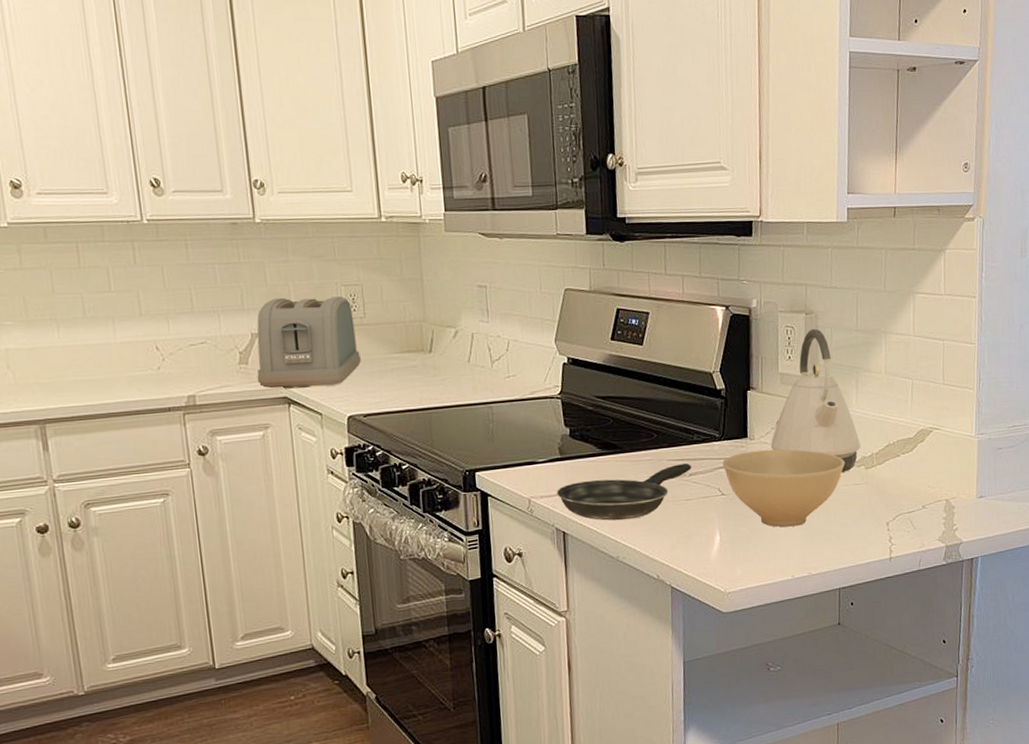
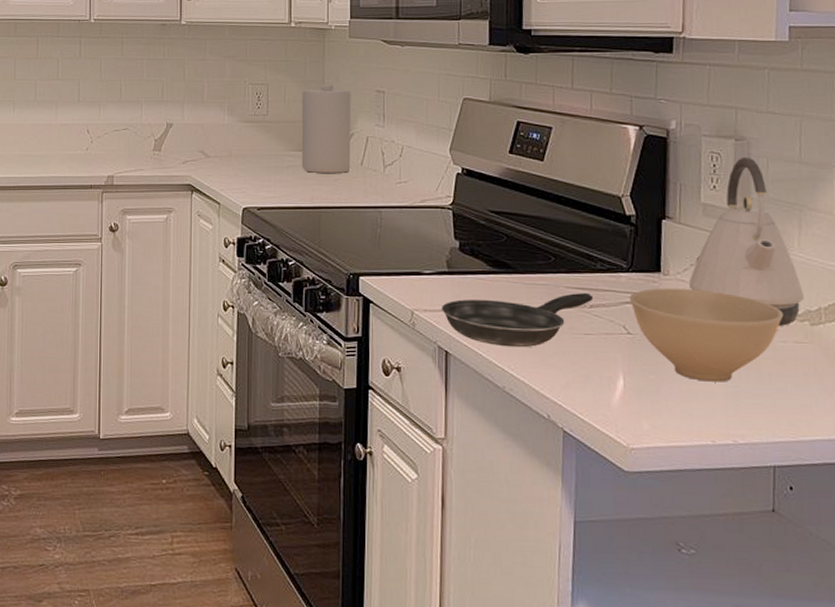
toaster: present [256,296,361,389] -> none [167,92,260,177]
paper towel holder: none [400,282,458,374] -> present [301,85,351,173]

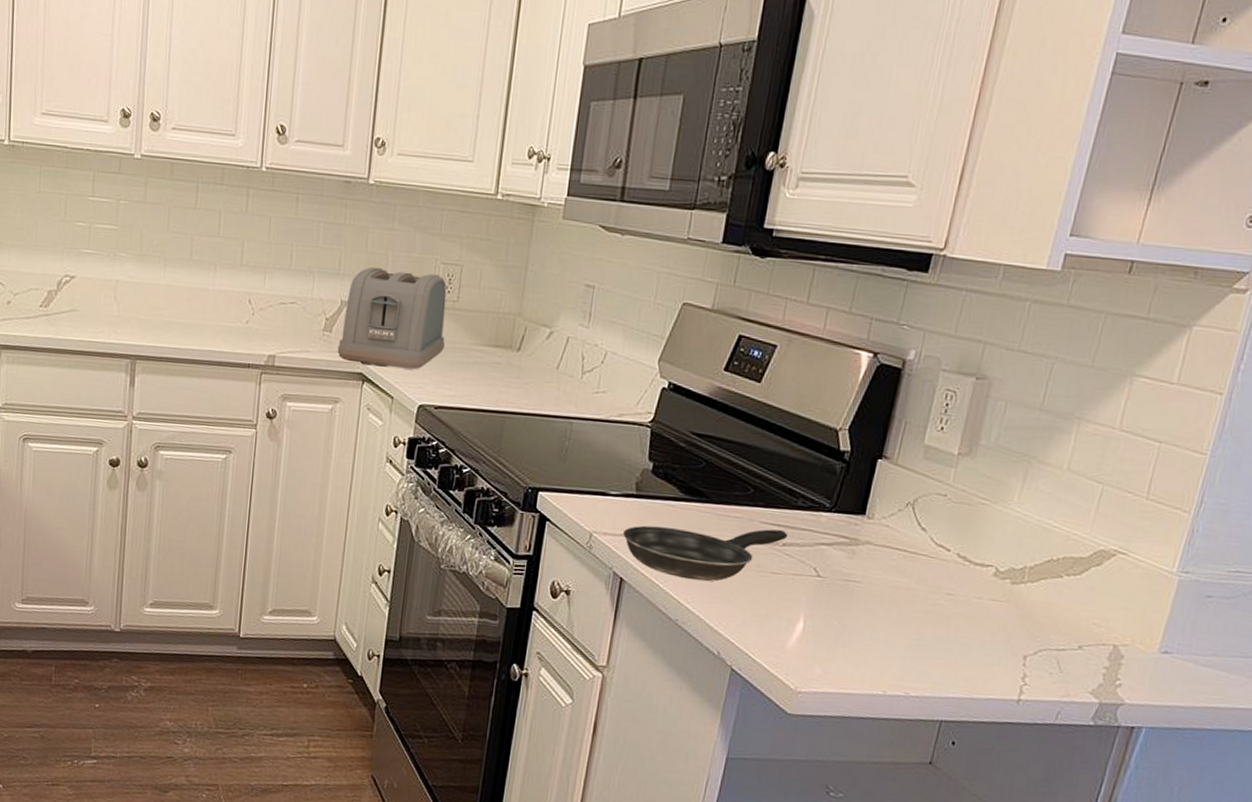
toaster: none [167,92,260,177] -> present [337,266,447,370]
paper towel holder: present [301,85,351,173] -> none [489,272,557,376]
bowl: present [629,288,784,382] -> none [826,531,986,634]
kettle: present [689,157,804,326] -> none [892,398,1012,582]

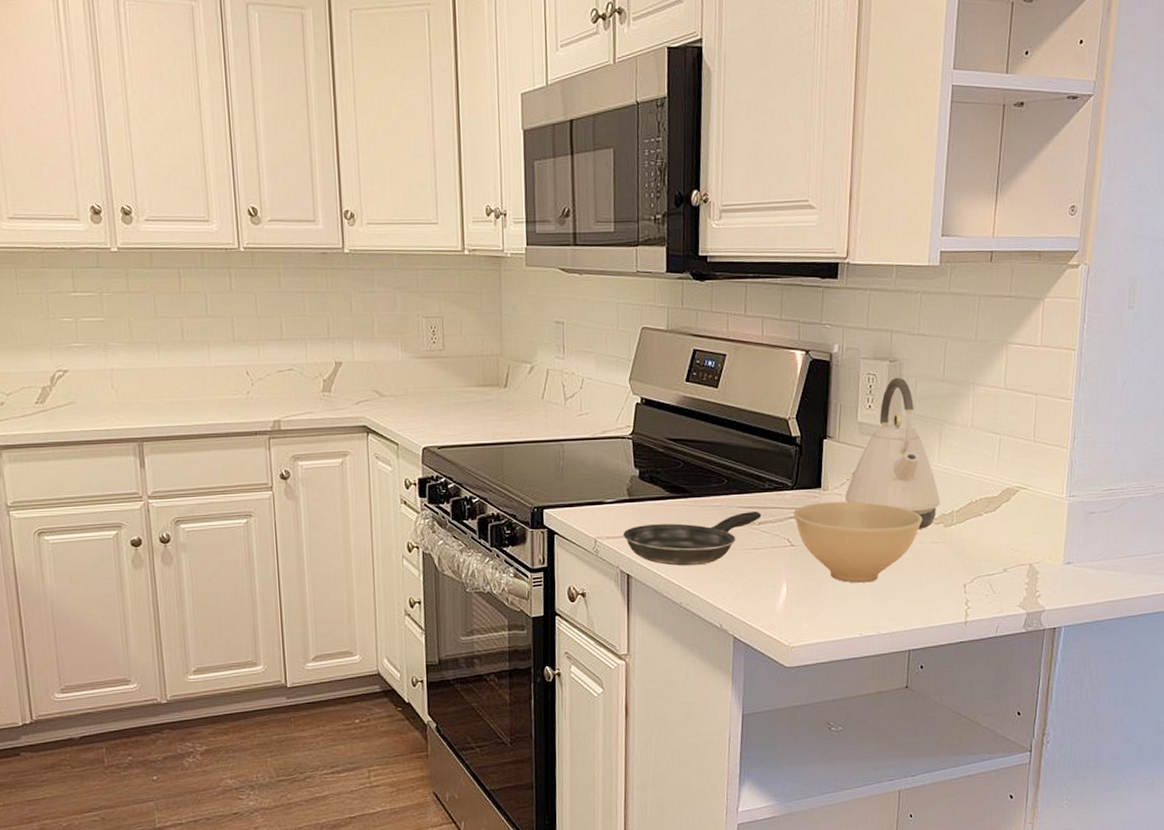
toaster: present [337,266,447,370] -> none [338,327,438,417]
bowl: none [826,531,986,634] -> present [793,501,923,583]
kettle: none [892,398,1012,582] -> present [845,377,940,529]

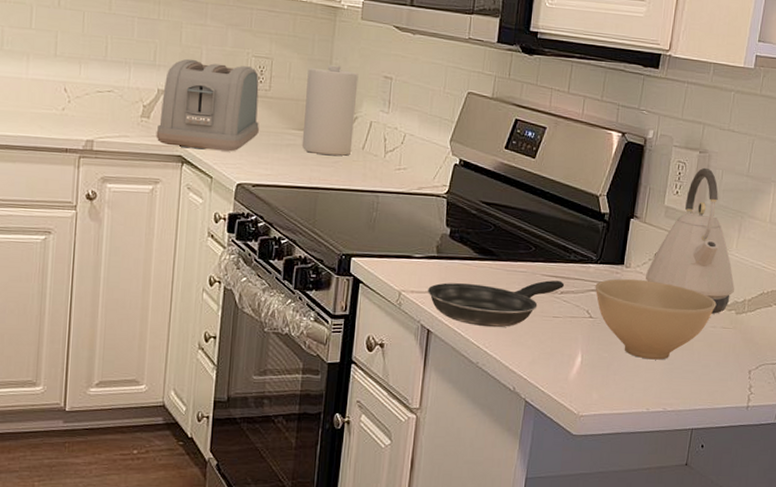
toaster: none [338,327,438,417] -> present [156,58,259,152]
paper towel holder: none [479,316,532,409] -> present [301,65,359,156]

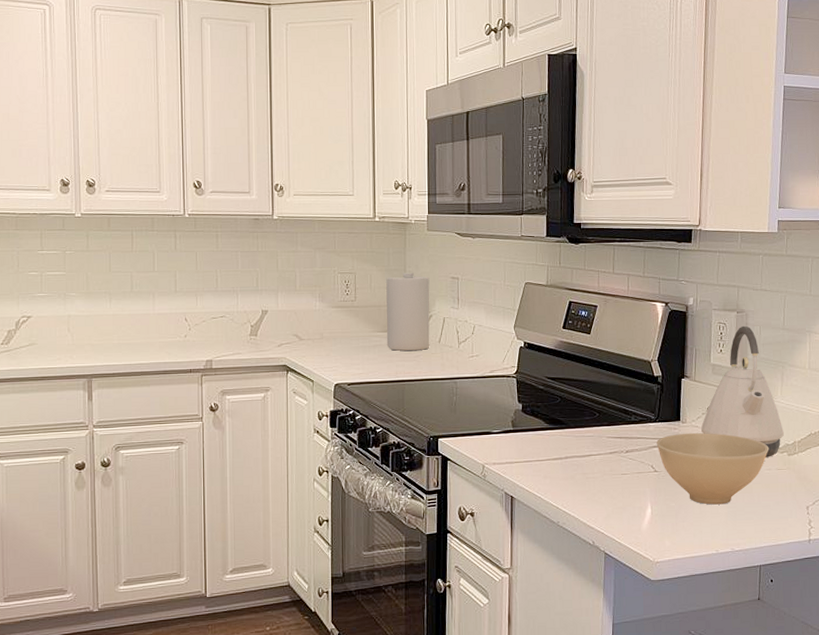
toaster: present [156,58,259,152] -> none [263,281,349,358]
frying pan: present [428,280,565,328] -> none [508,440,629,489]

